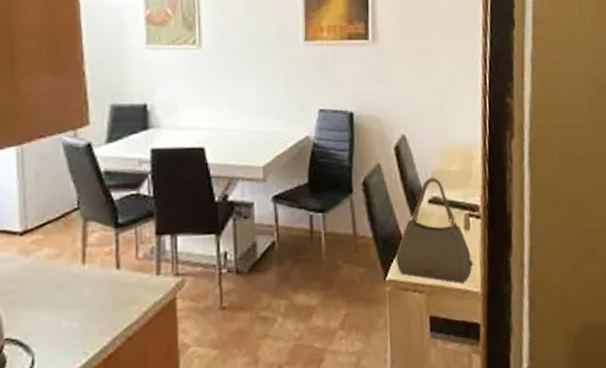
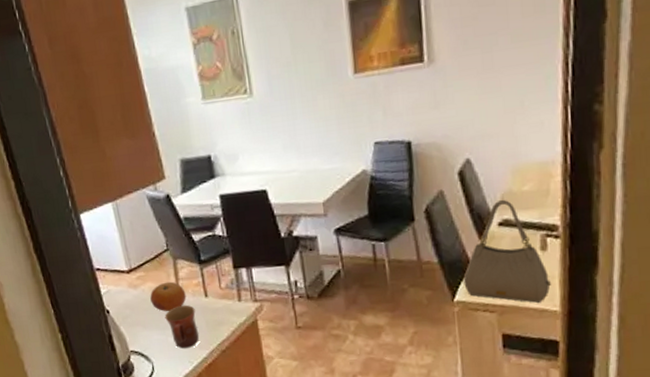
fruit: none [45,248,93,286] -> present [150,281,186,311]
mug: none [60,279,102,336] -> present [164,305,200,350]

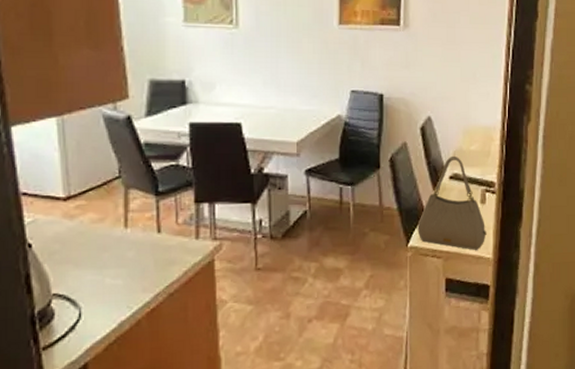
fruit: present [150,281,186,311] -> none [89,213,135,247]
mug: present [164,305,200,350] -> none [104,242,145,293]

